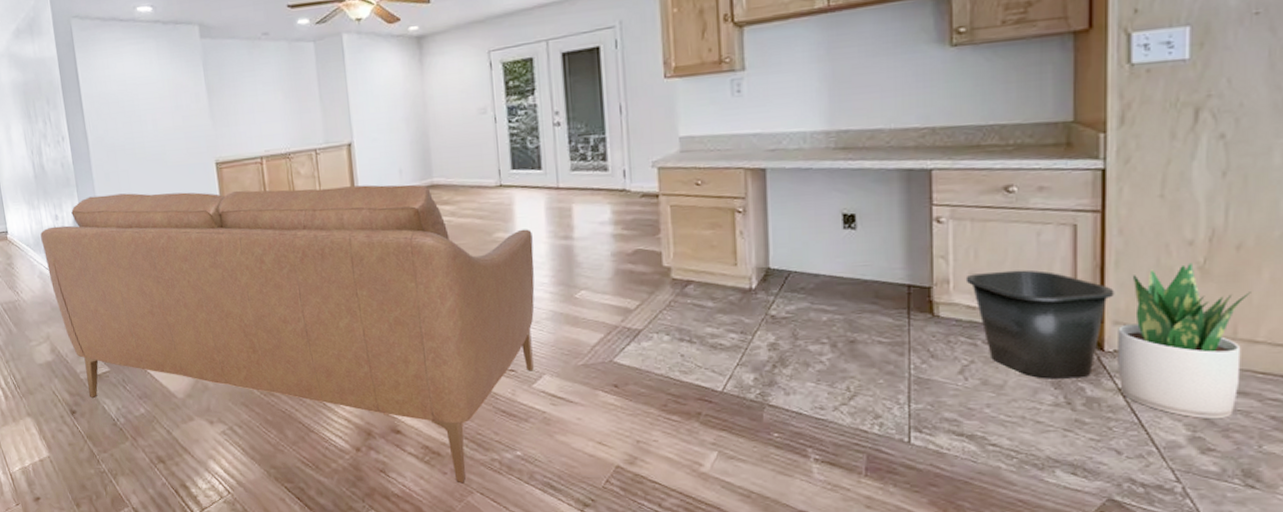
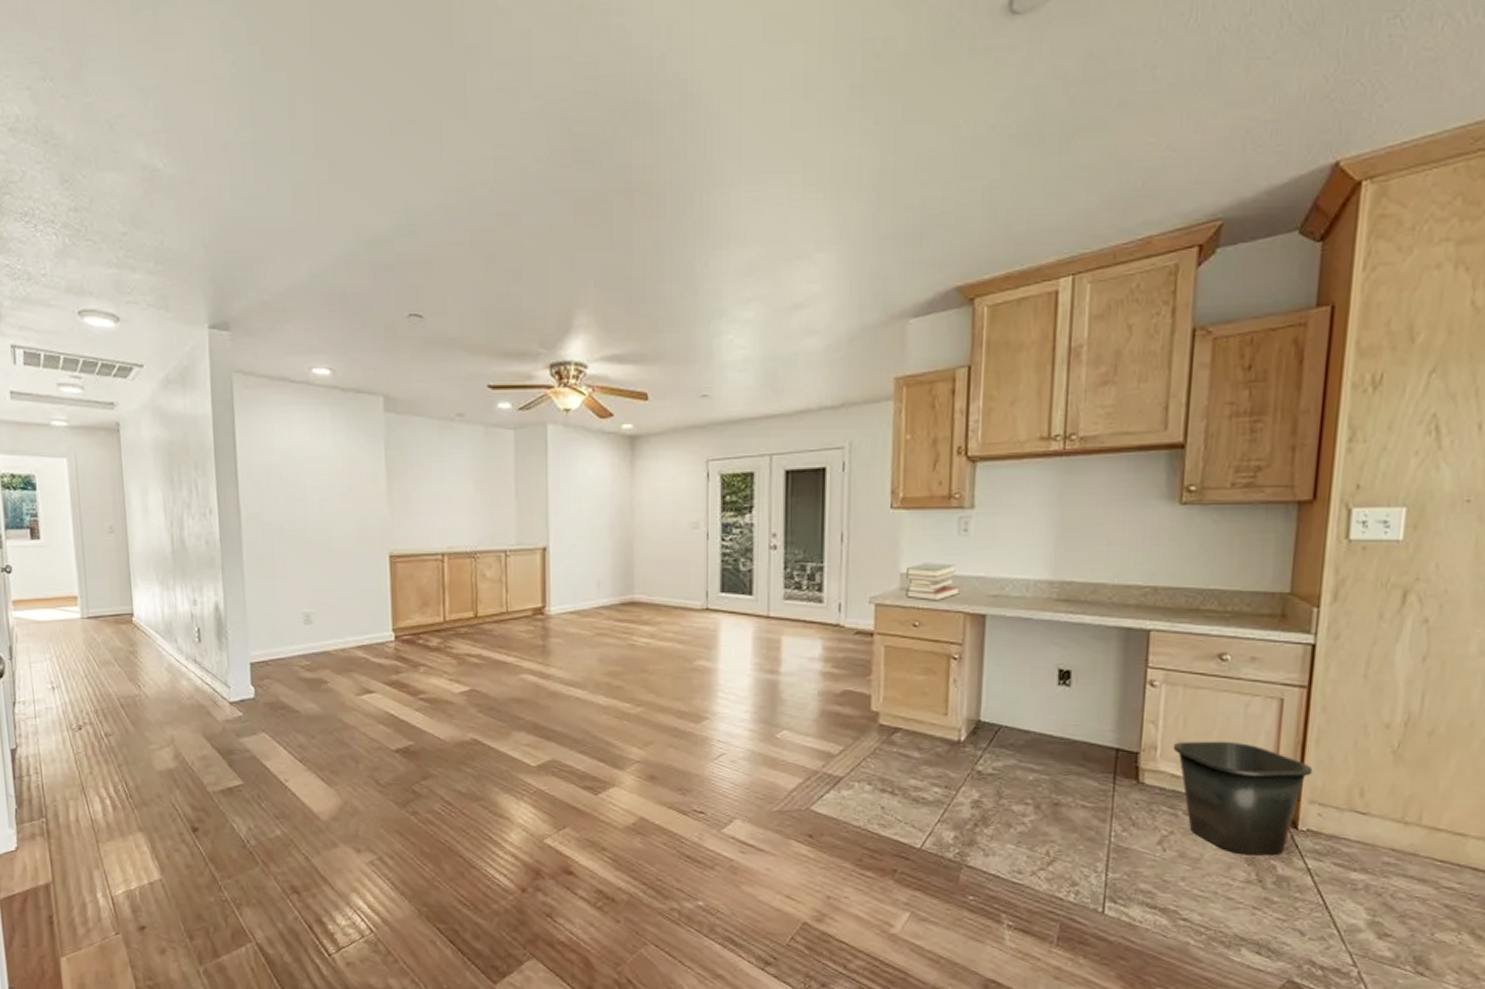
sofa: present [40,184,535,484] -> none [173,581,736,934]
books: none [685,124,737,160] -> present [906,562,958,601]
planter: present [1117,262,1251,420] -> none [1308,745,1438,905]

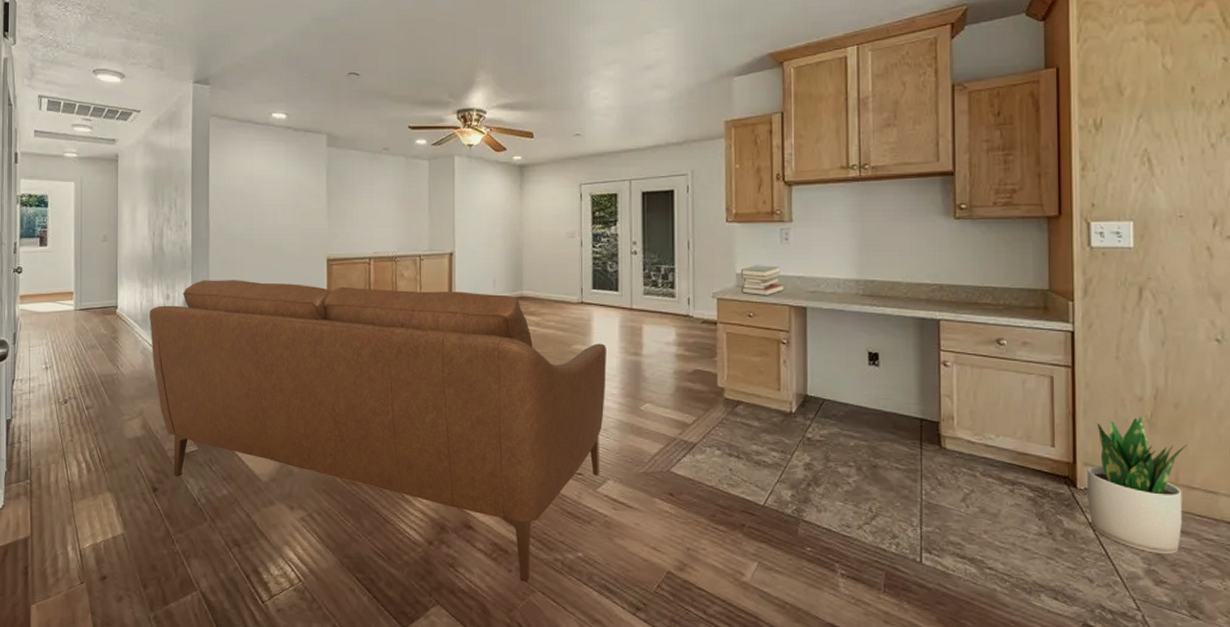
sofa: none [173,581,736,934] -> present [149,280,606,582]
waste bin: present [1172,741,1313,856] -> none [967,412,1084,512]
planter: none [1308,745,1438,905] -> present [1087,416,1187,555]

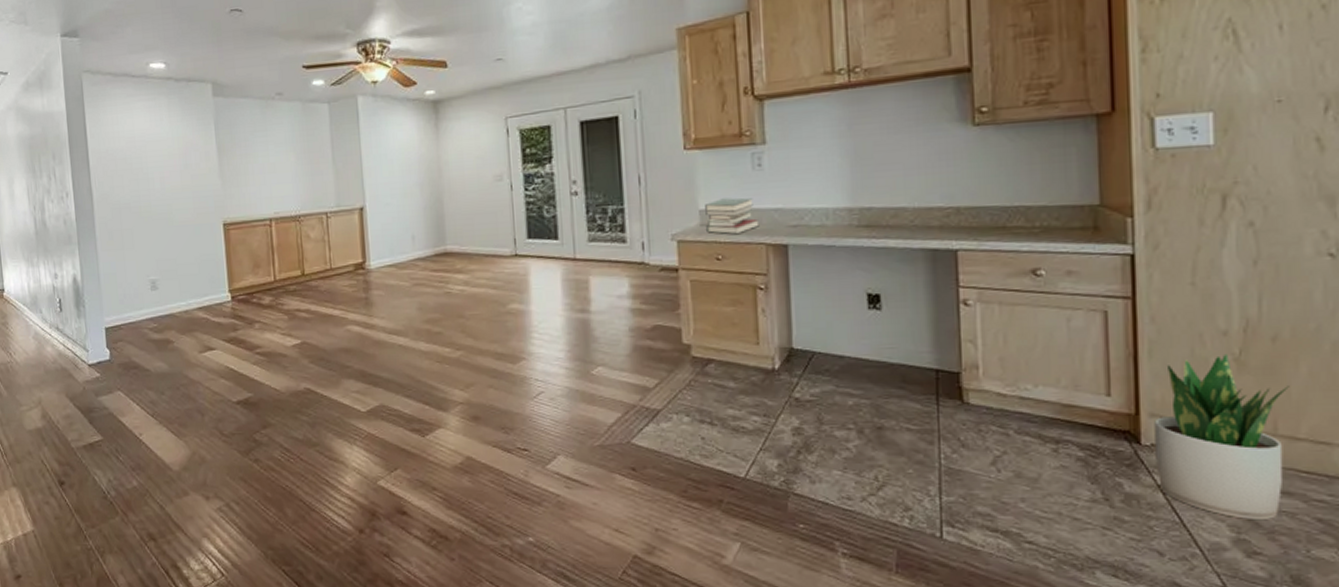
sofa: present [149,280,606,582] -> none [38,250,550,571]

